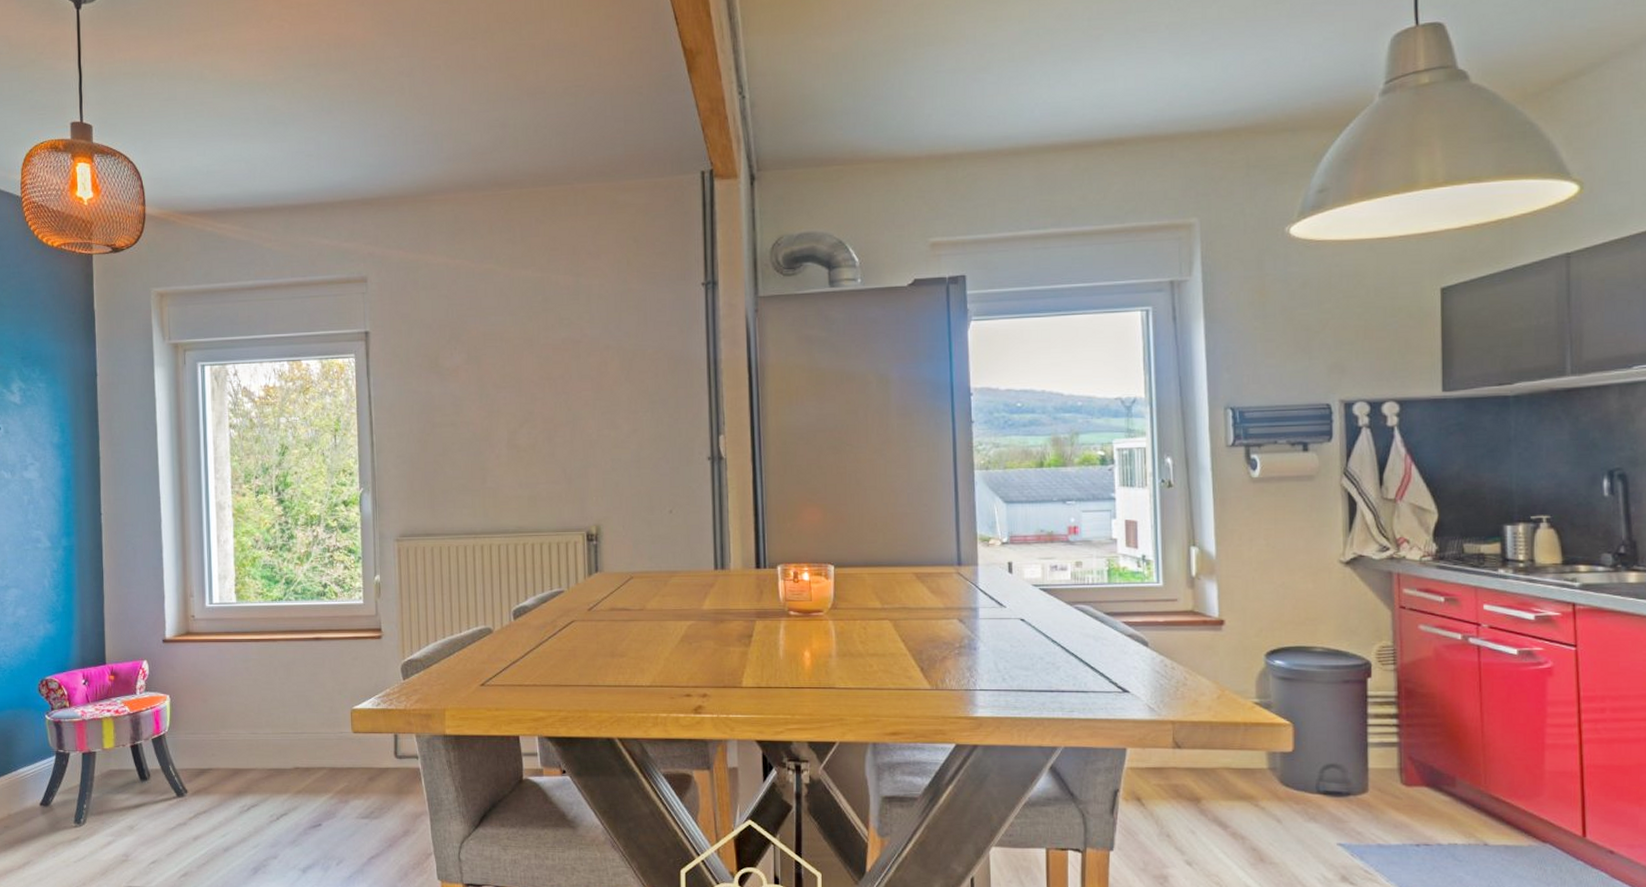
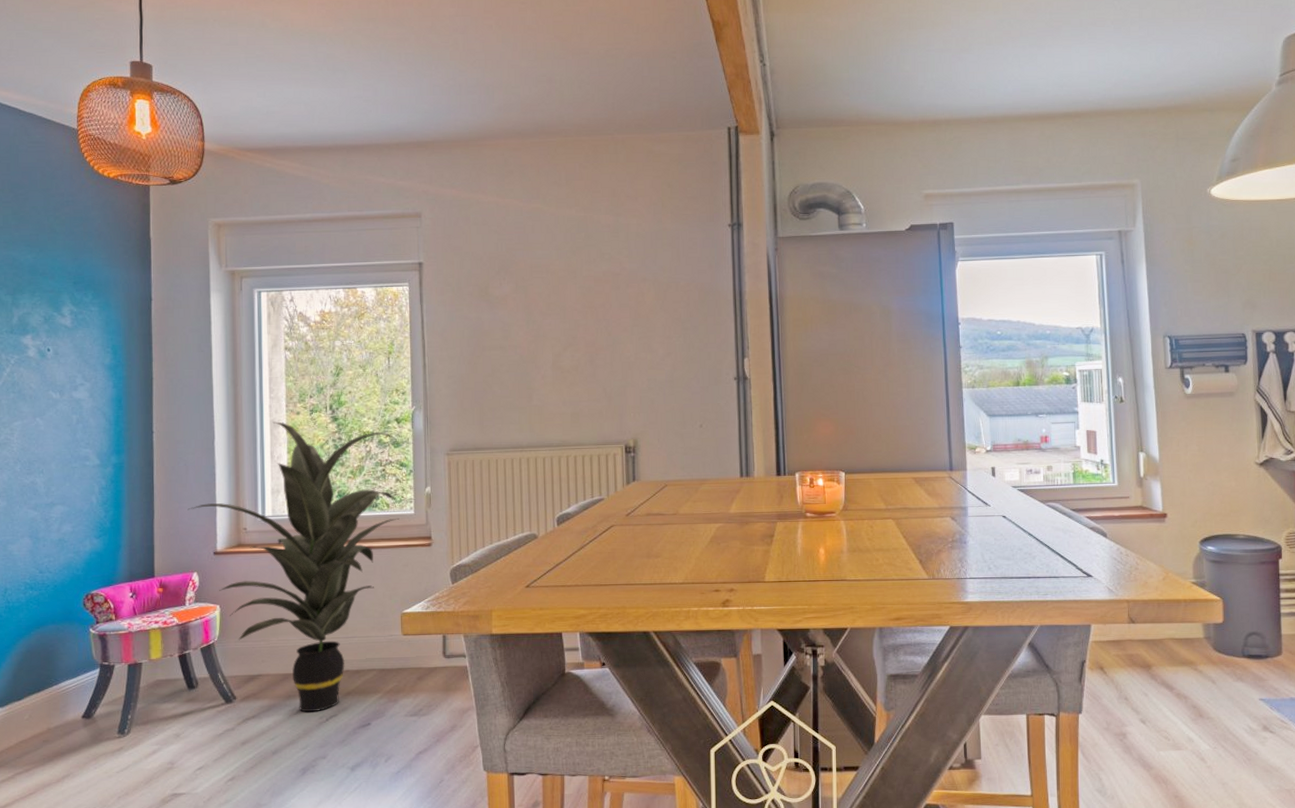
indoor plant: none [136,504,348,810] -> present [187,421,400,713]

